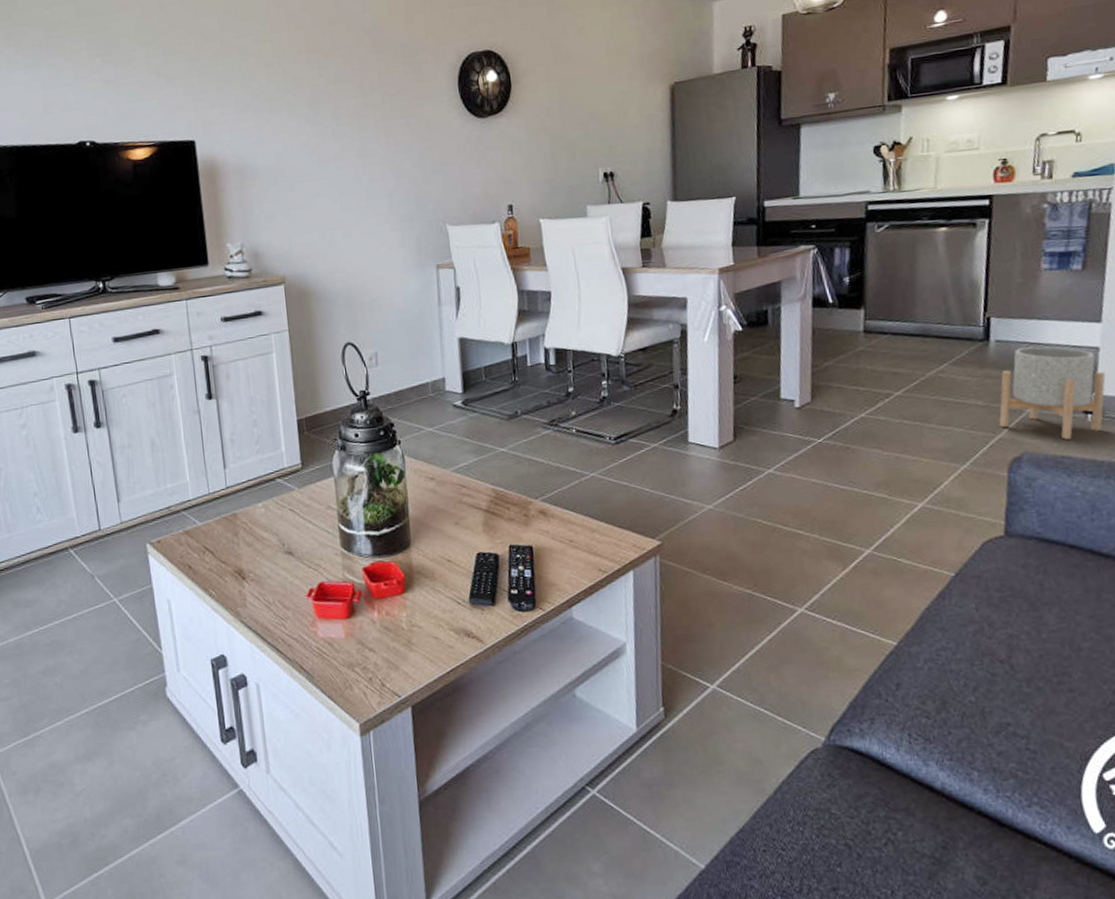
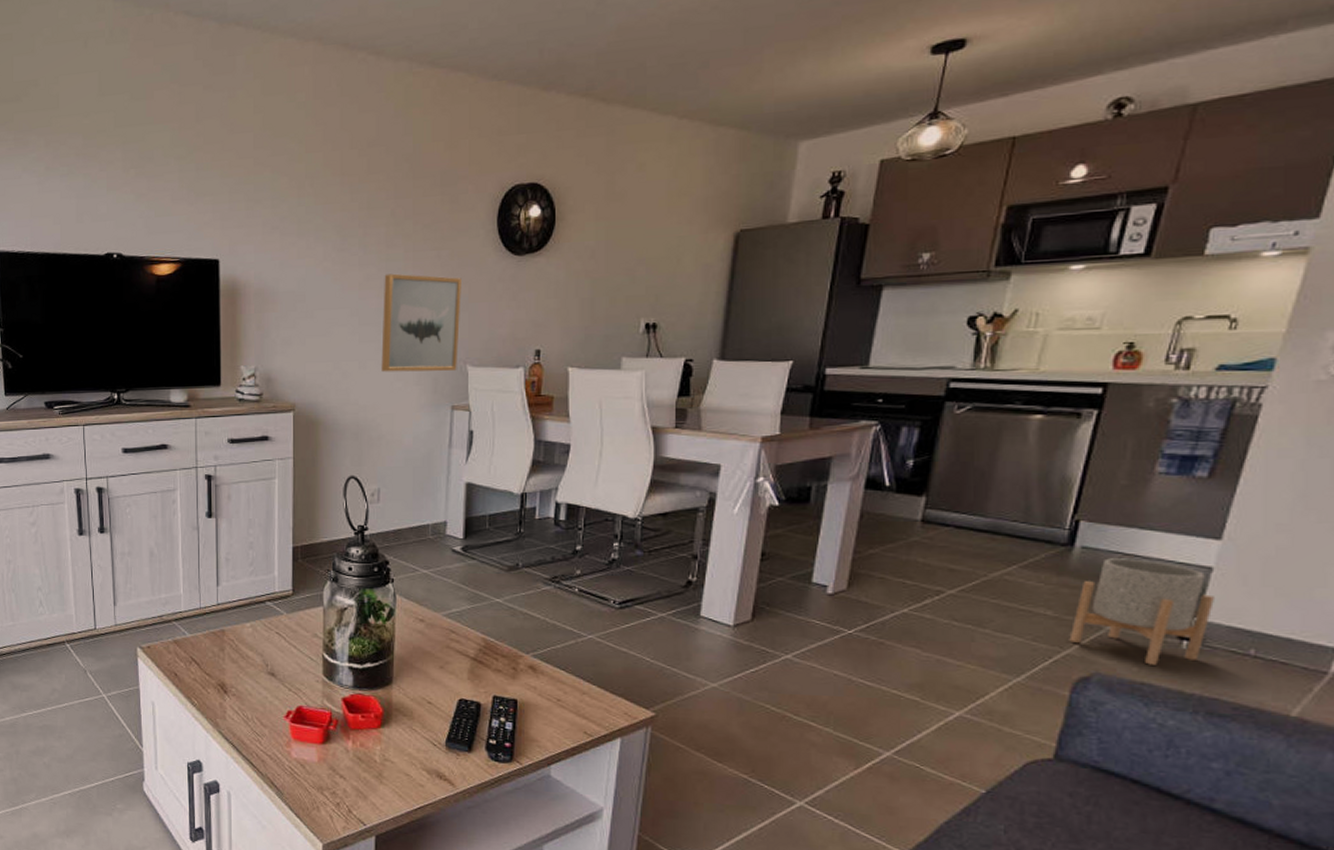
wall art: none [358,142,438,238] -> present [381,273,461,372]

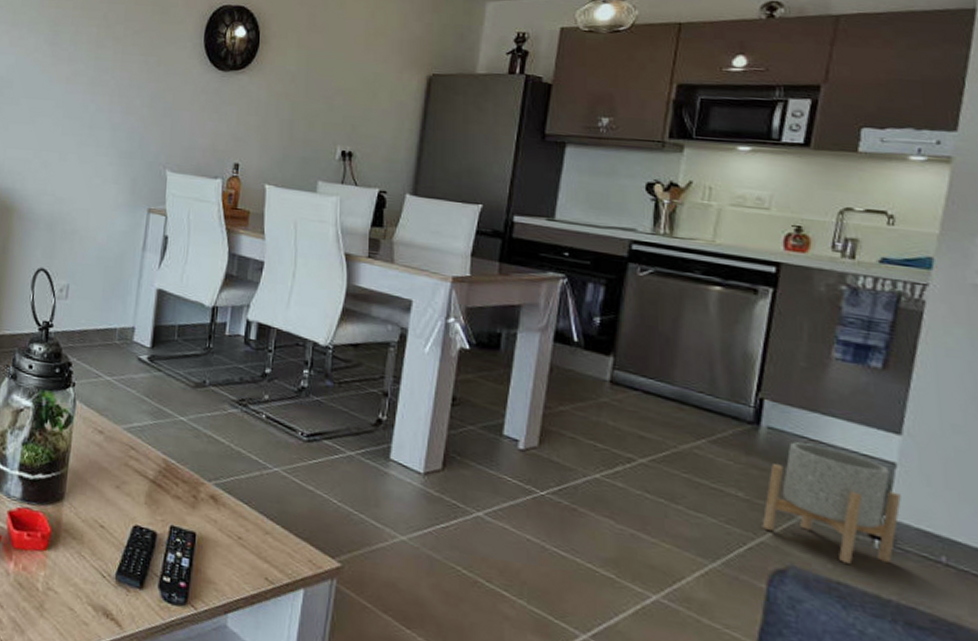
wall art: present [381,273,461,372] -> none [81,72,167,175]

